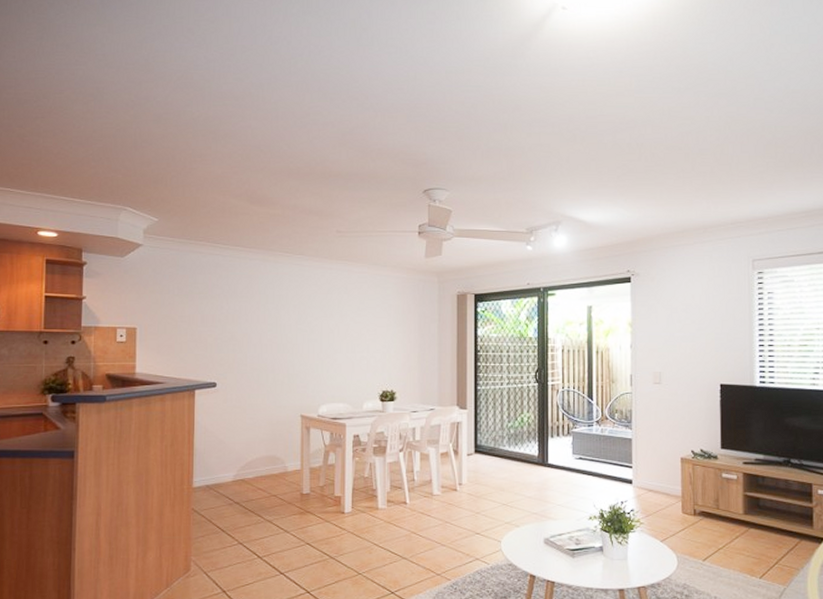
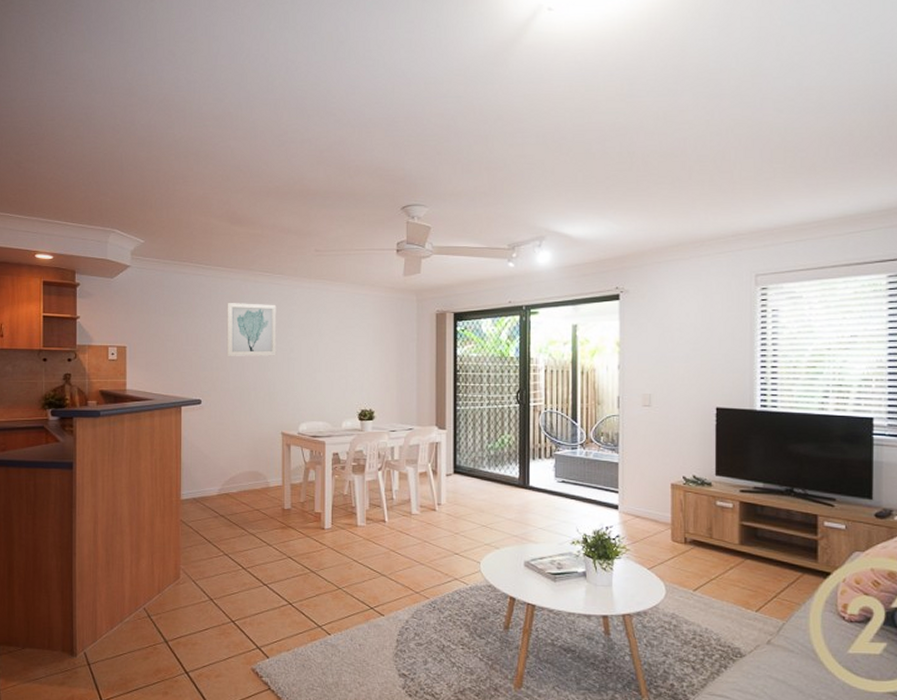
wall art: none [244,282,297,338] -> present [226,302,277,356]

